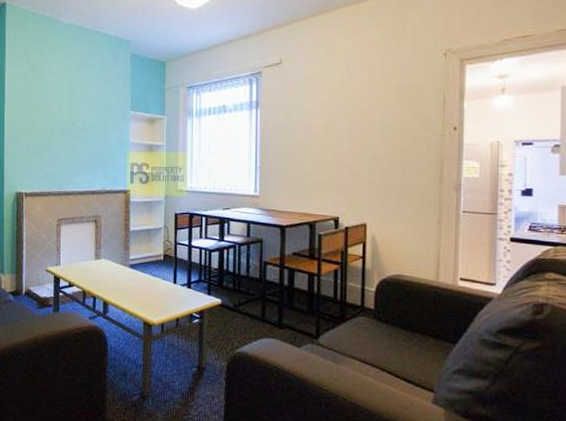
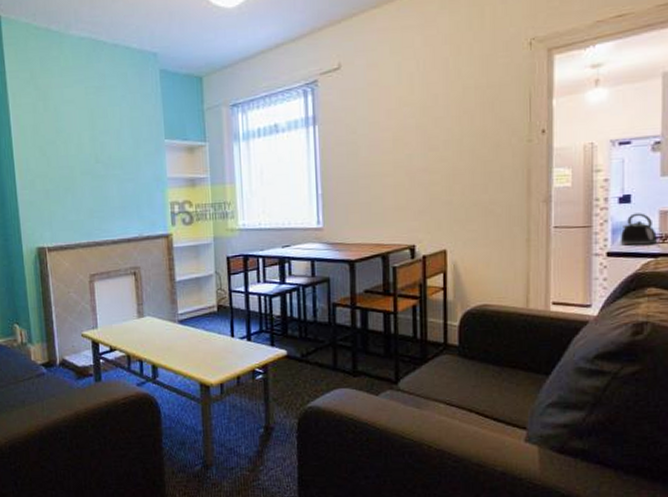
kettle: none [522,205,557,235] -> present [620,213,658,246]

